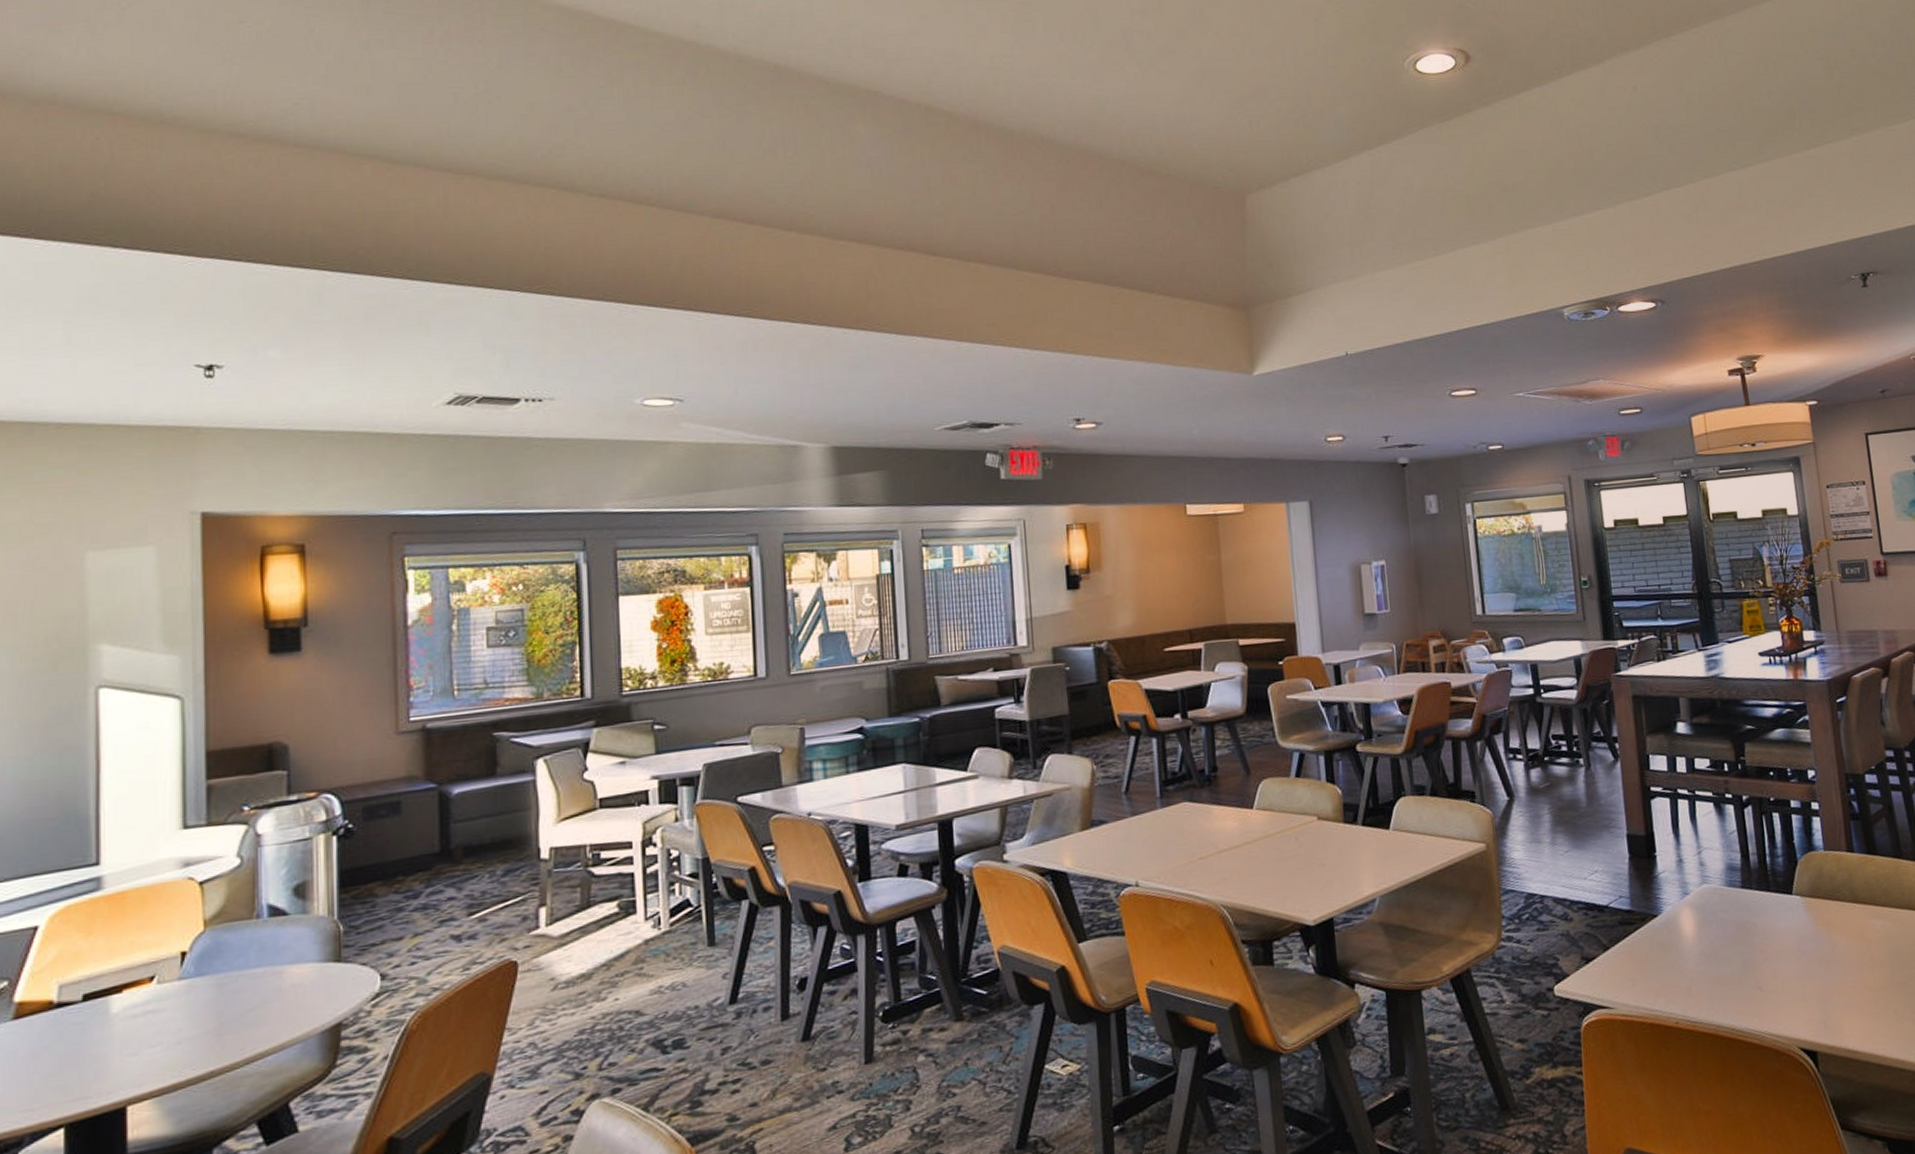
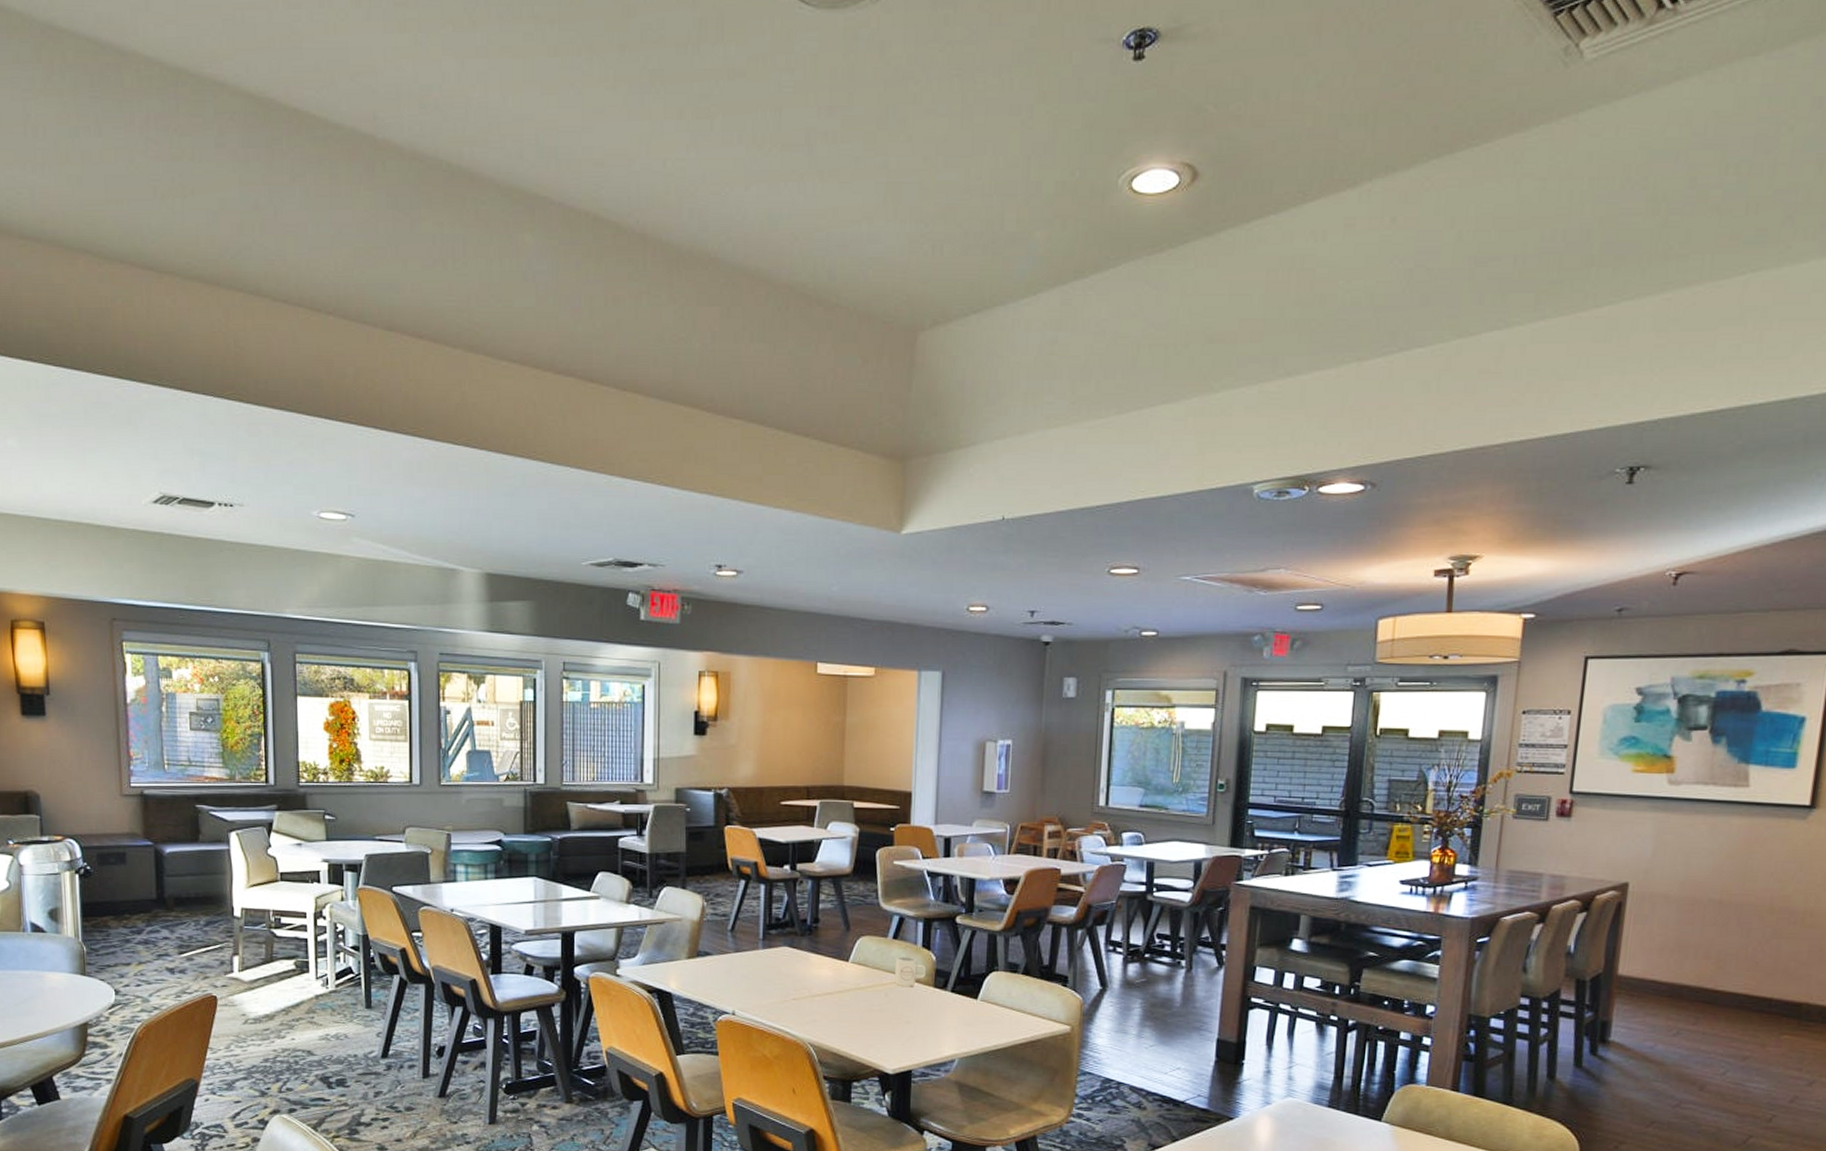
mug: none [1301,794,1335,827] -> present [895,957,927,986]

